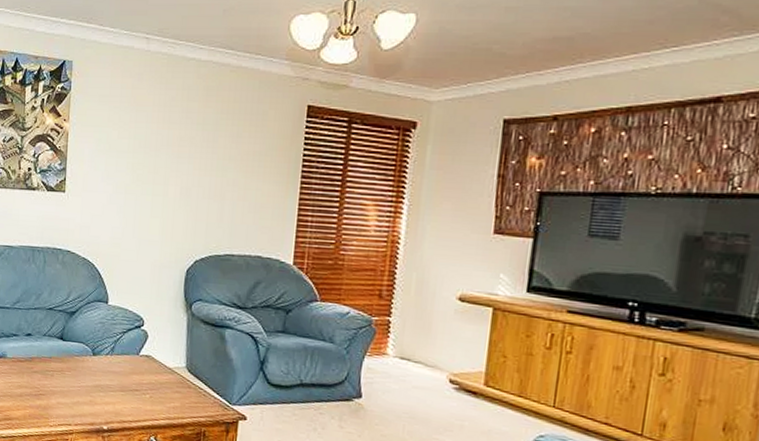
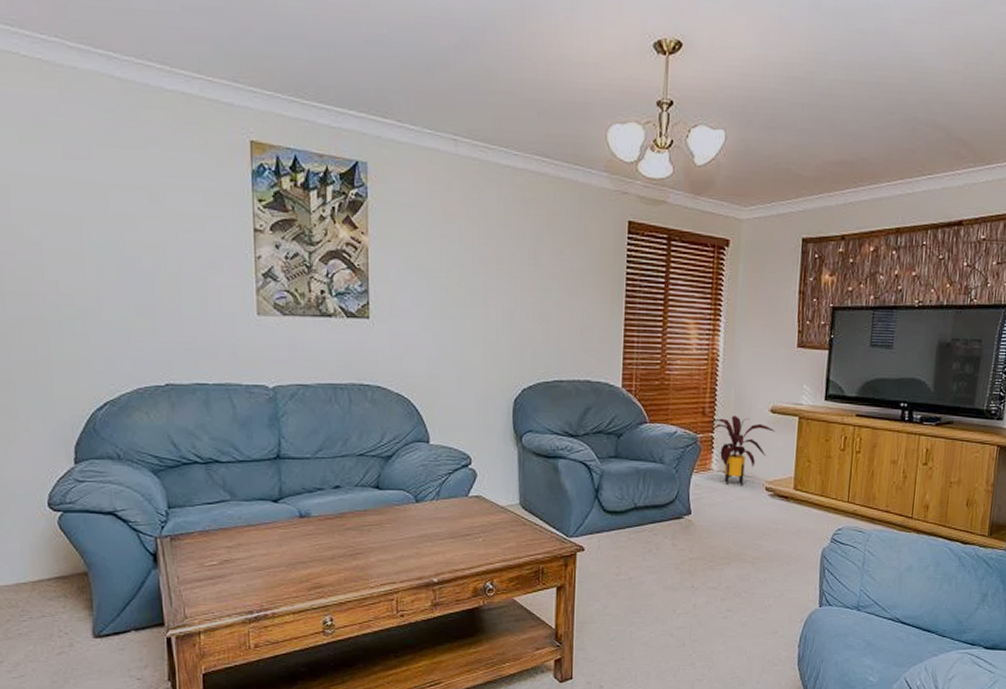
house plant: none [383,301,463,375] -> present [706,415,775,486]

